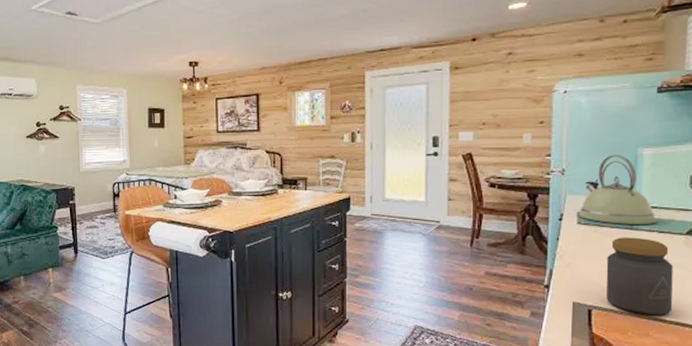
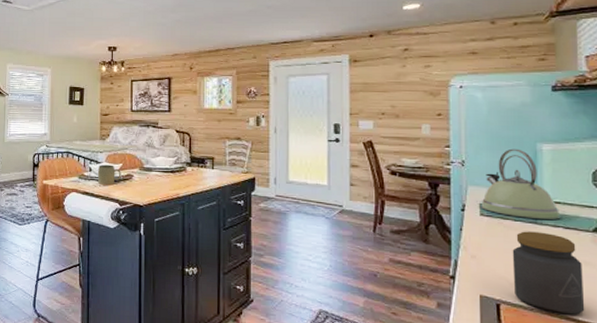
mug: none [183,191,209,213] -> present [97,164,121,186]

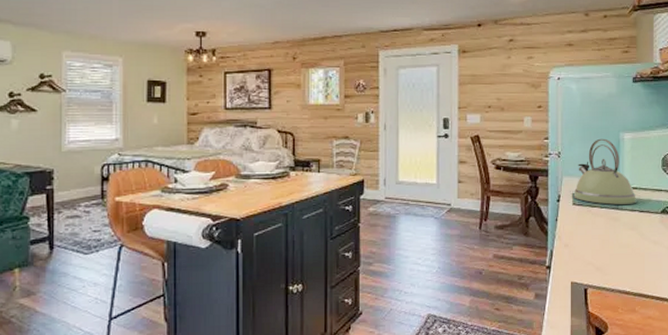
mug: present [97,164,121,186] -> none [184,173,214,198]
jar: present [512,231,585,315] -> none [598,216,653,292]

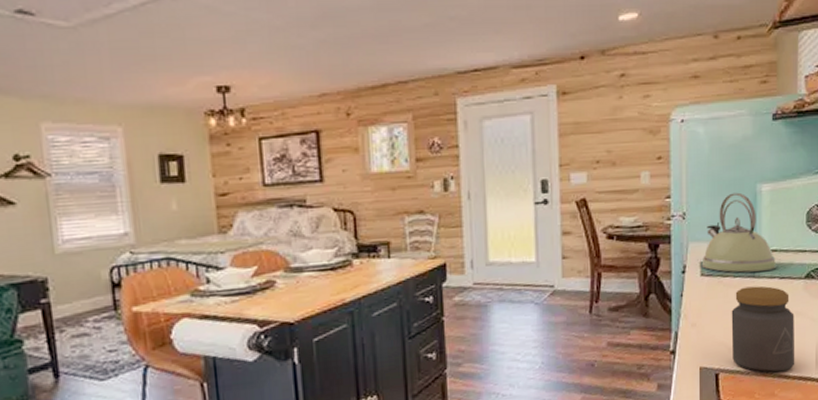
jar: none [598,216,653,292] -> present [731,286,795,373]

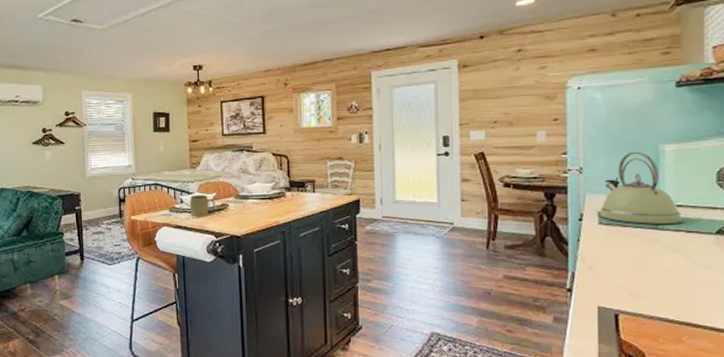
mug: none [219,269,258,302] -> present [189,194,216,217]
jar: present [731,286,795,373] -> none [632,237,706,320]

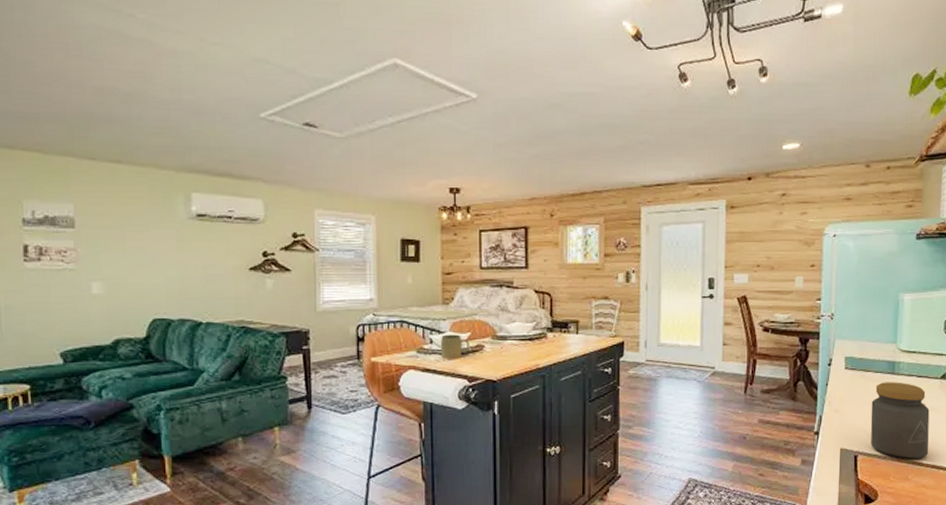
kettle: present [599,151,683,225] -> none [846,299,915,370]
jar: none [632,237,706,320] -> present [870,382,930,460]

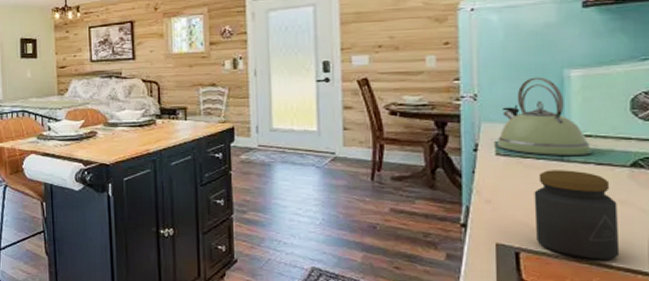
mug: present [440,334,470,359] -> none [57,122,84,145]
kettle: none [846,299,915,370] -> present [496,77,592,157]

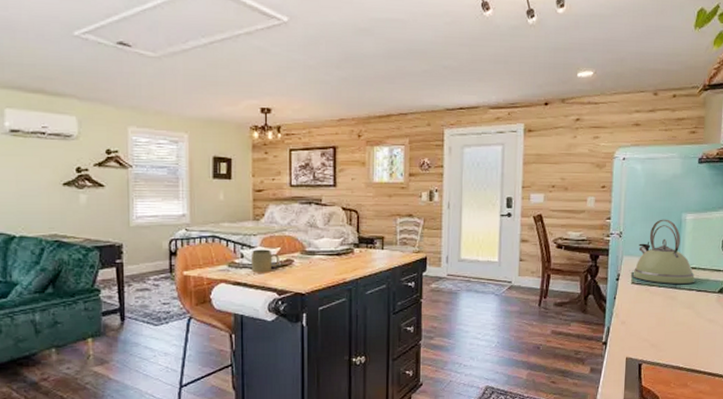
mug: none [57,122,84,145] -> present [251,249,279,273]
jar: present [534,170,620,261] -> none [654,295,708,368]

